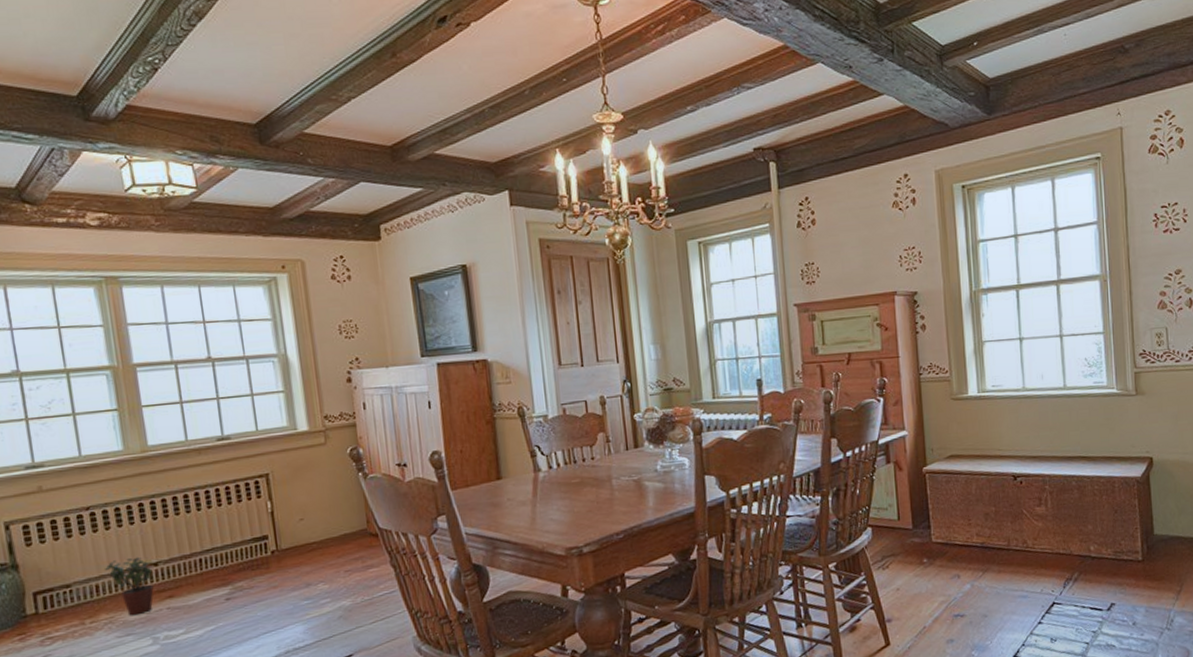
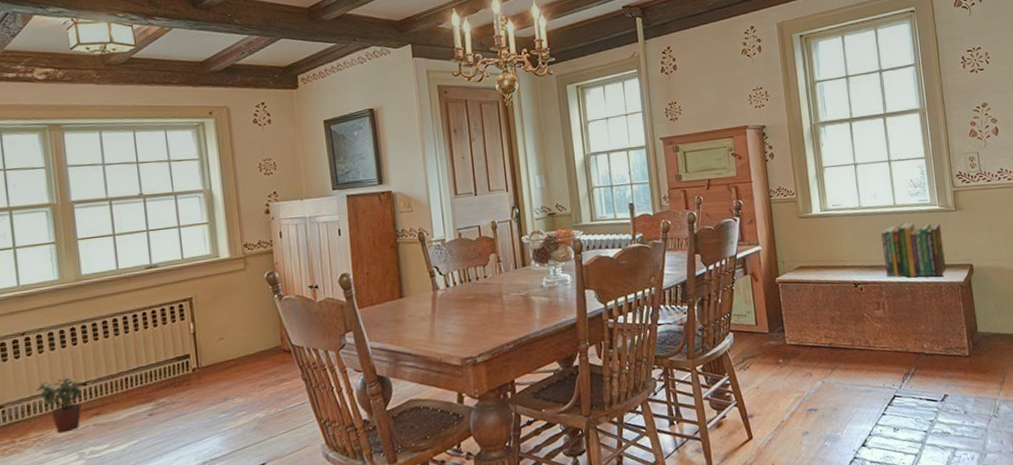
books: none [1046,406,1121,471] -> present [880,221,946,278]

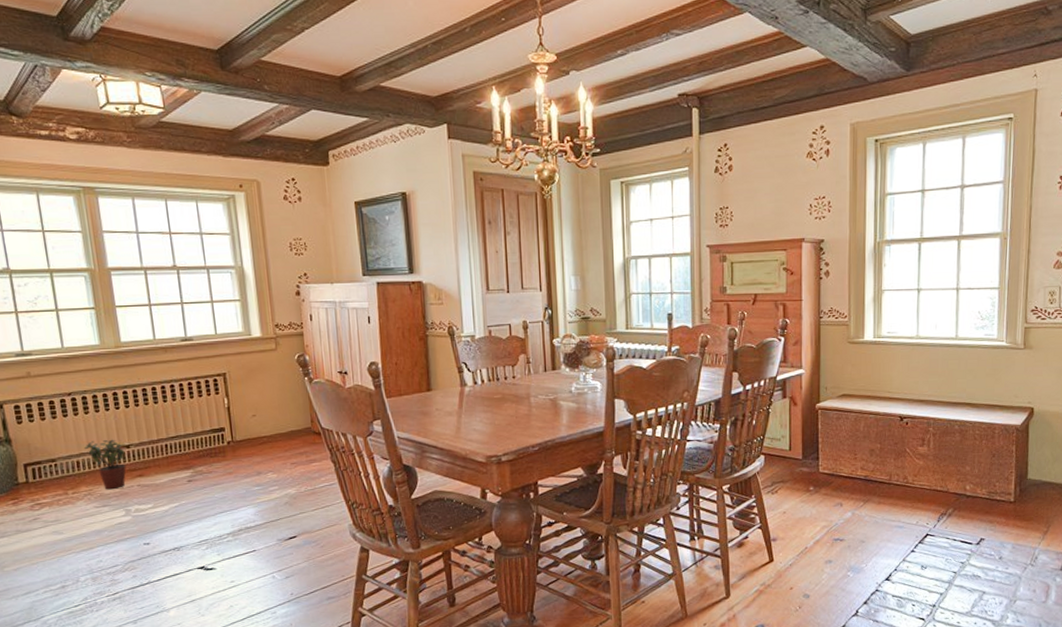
books: present [880,221,946,278] -> none [936,356,1006,418]

